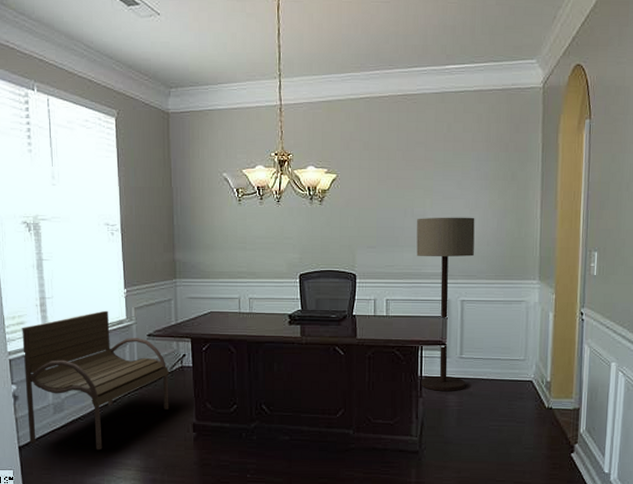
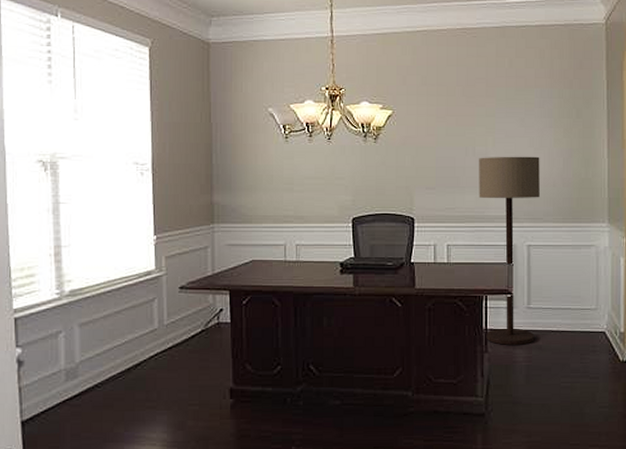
bench: present [22,310,170,450] -> none [31,260,204,423]

